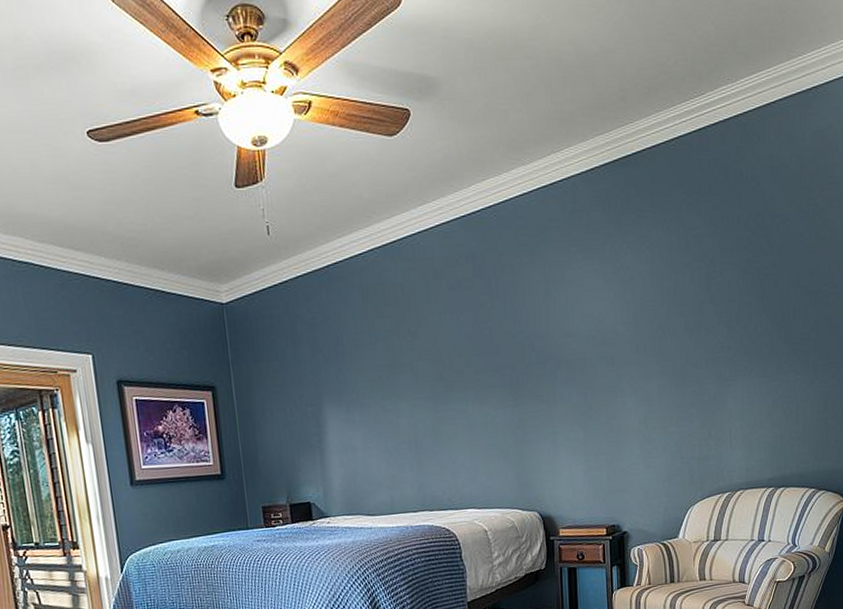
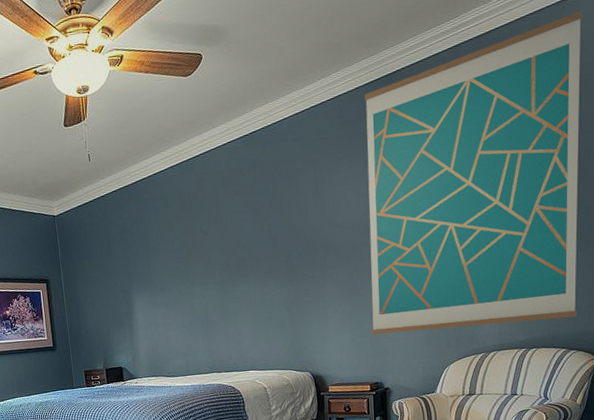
wall art: none [600,102,833,468] -> present [364,10,583,335]

